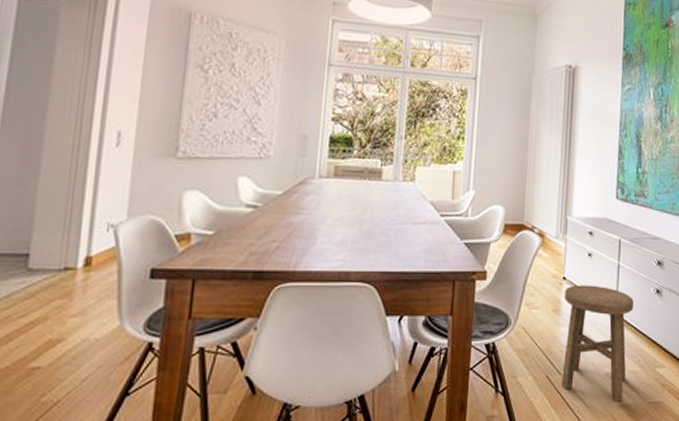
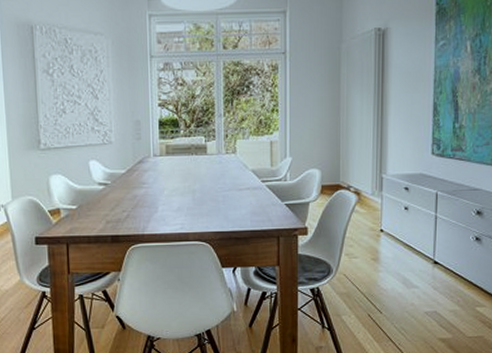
stool: present [561,285,634,402] -> none [383,235,453,336]

